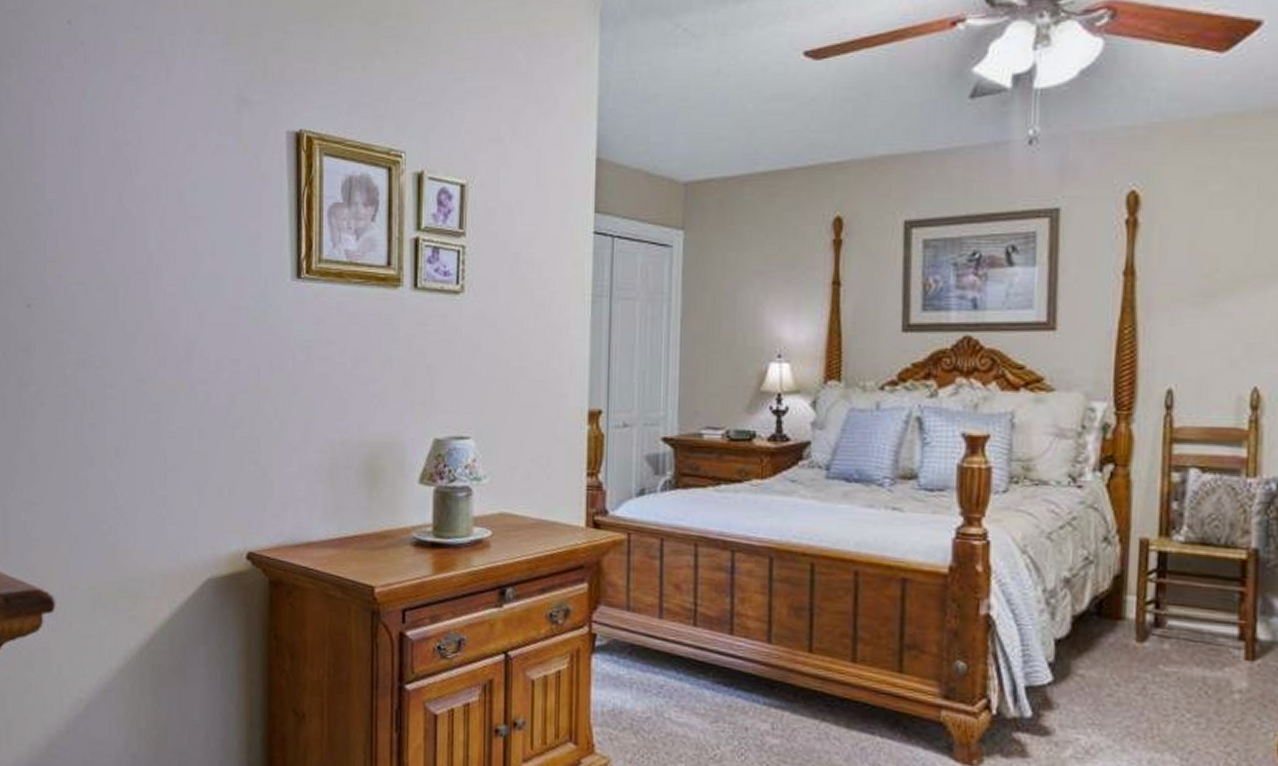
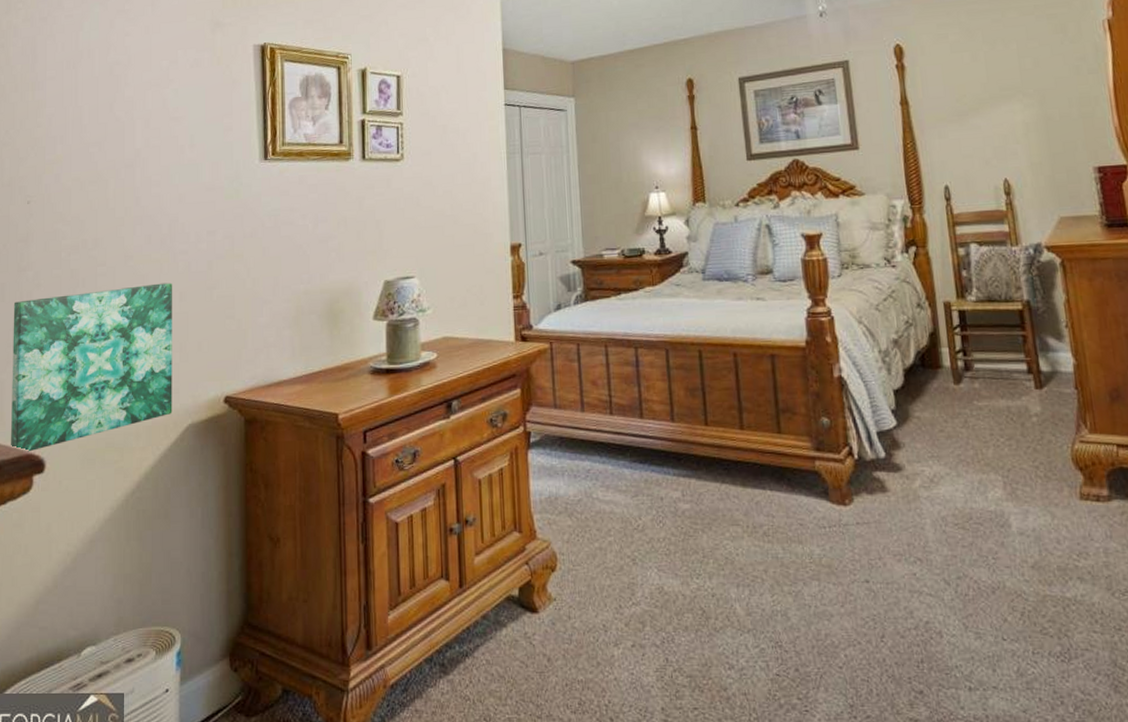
wall art: none [16,415,190,588] -> present [11,283,173,452]

